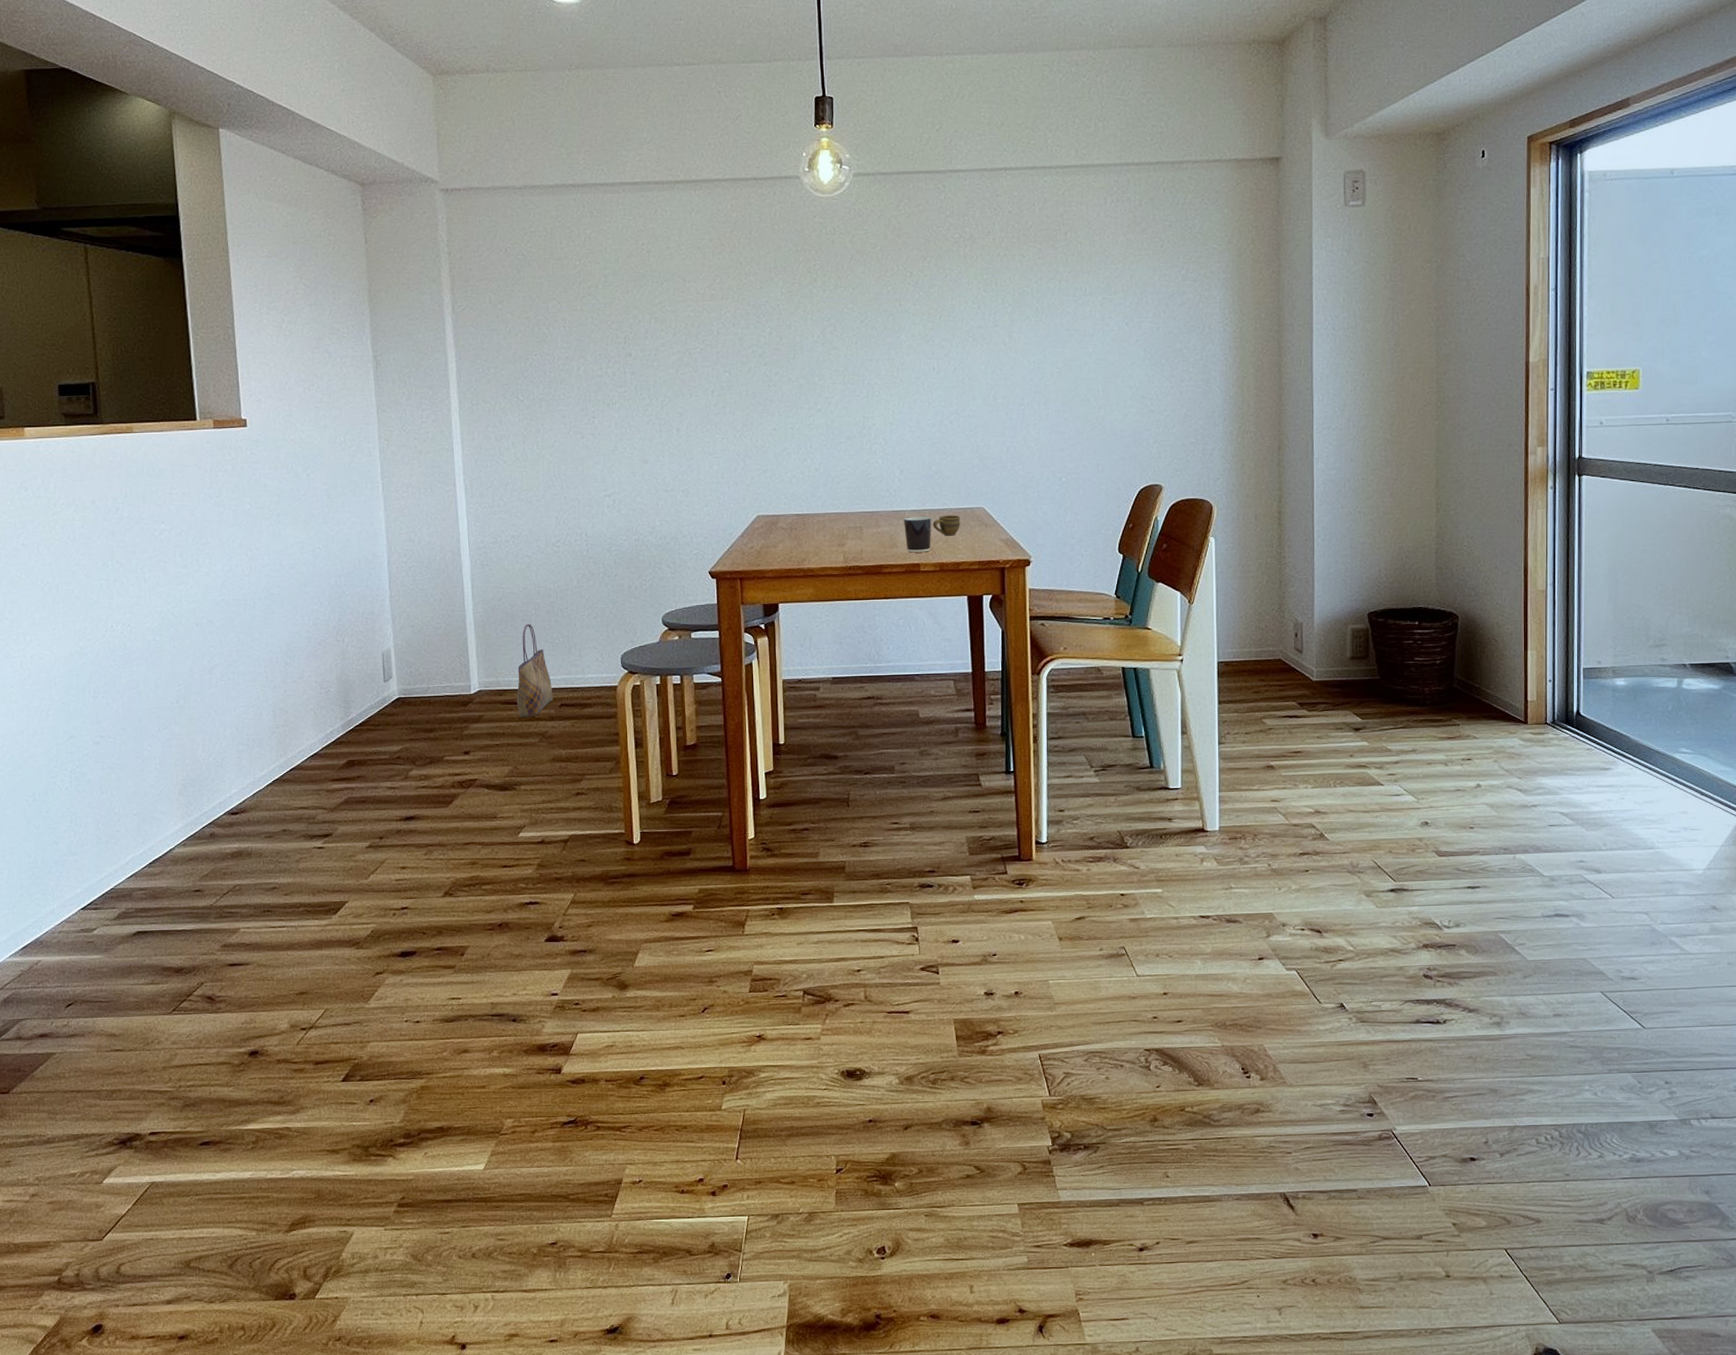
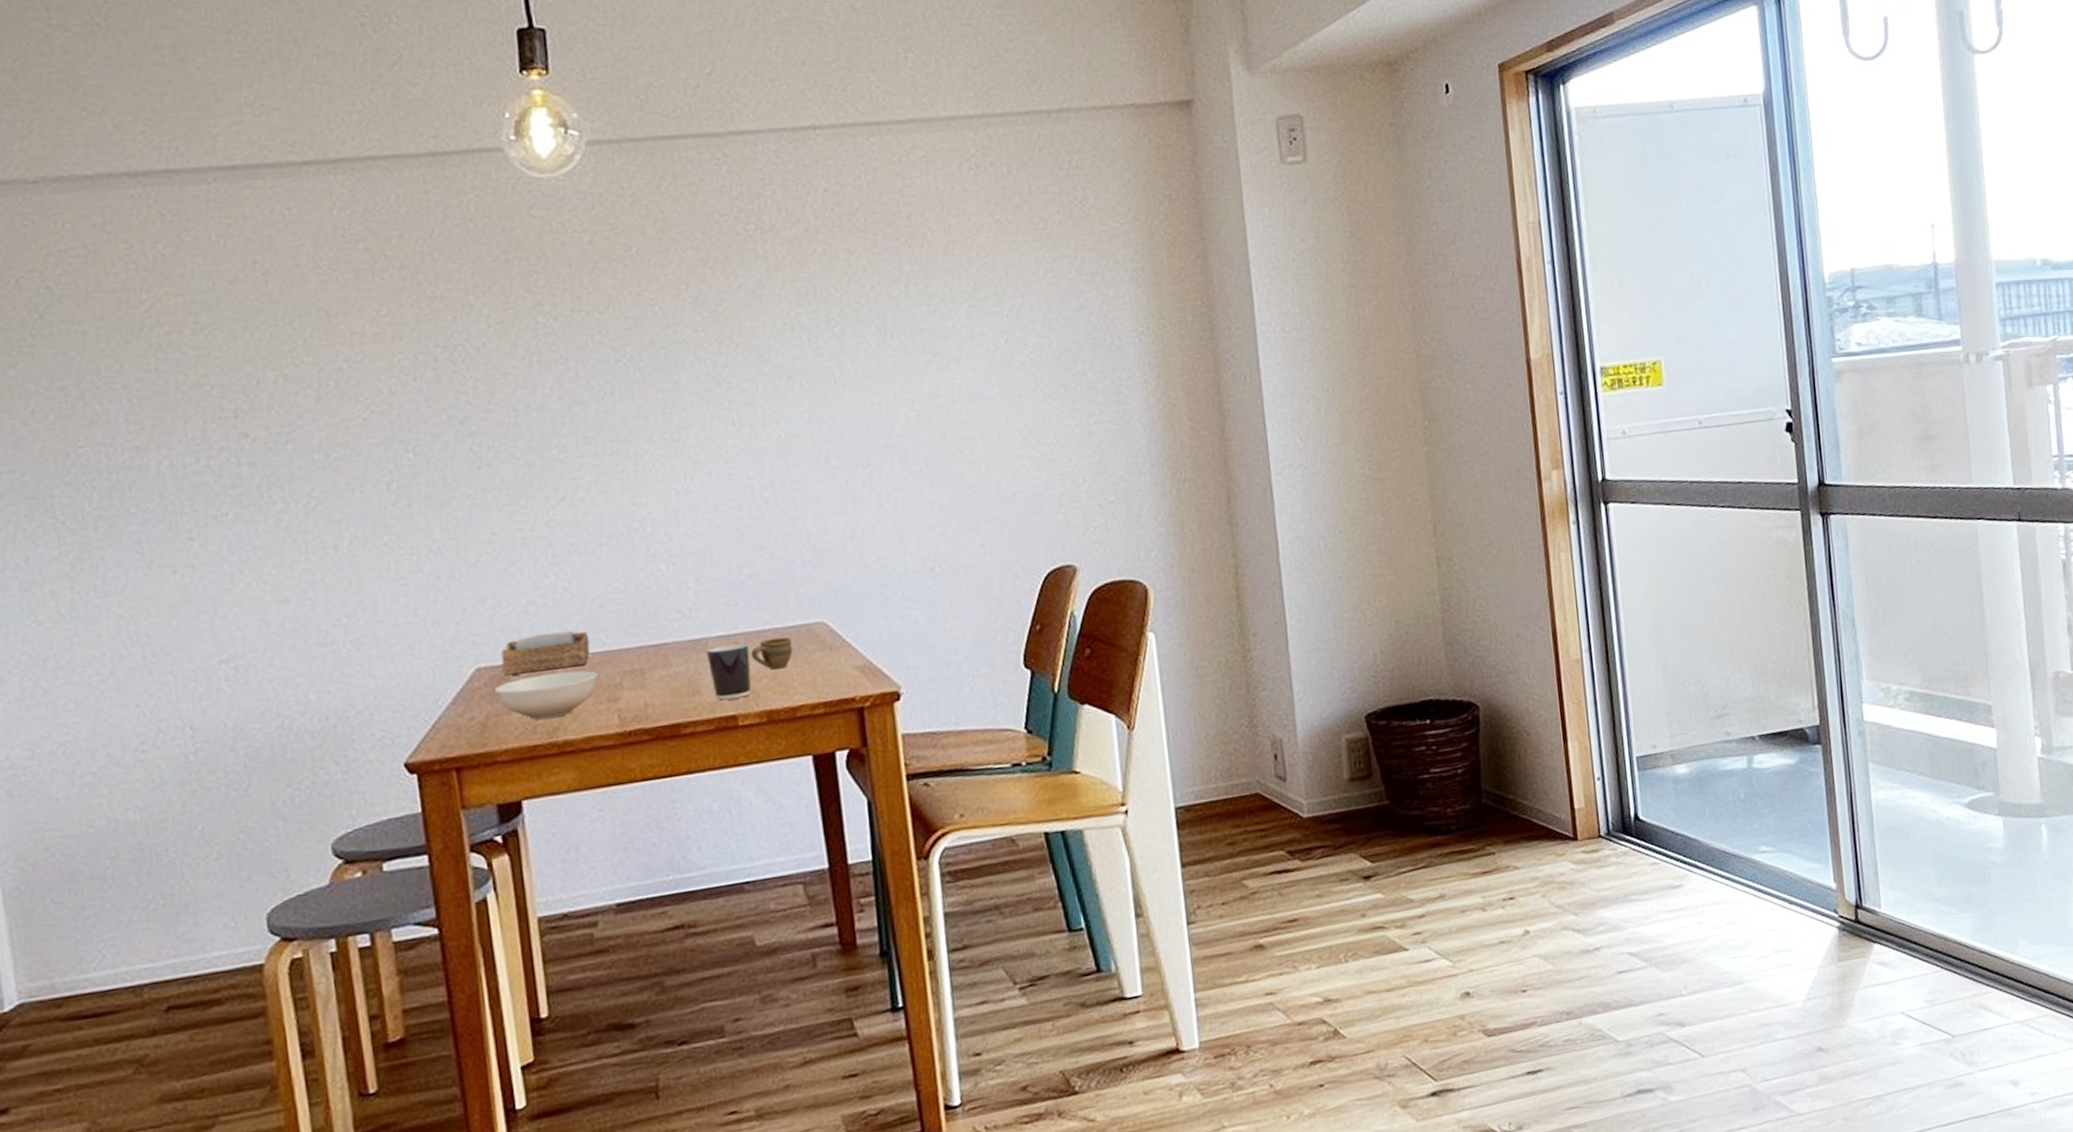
tote bag: present [516,623,553,718] -> none [86,882,154,1040]
bowl: none [767,523,833,553] -> present [494,670,599,720]
napkin holder: none [773,497,829,522] -> present [500,631,591,676]

